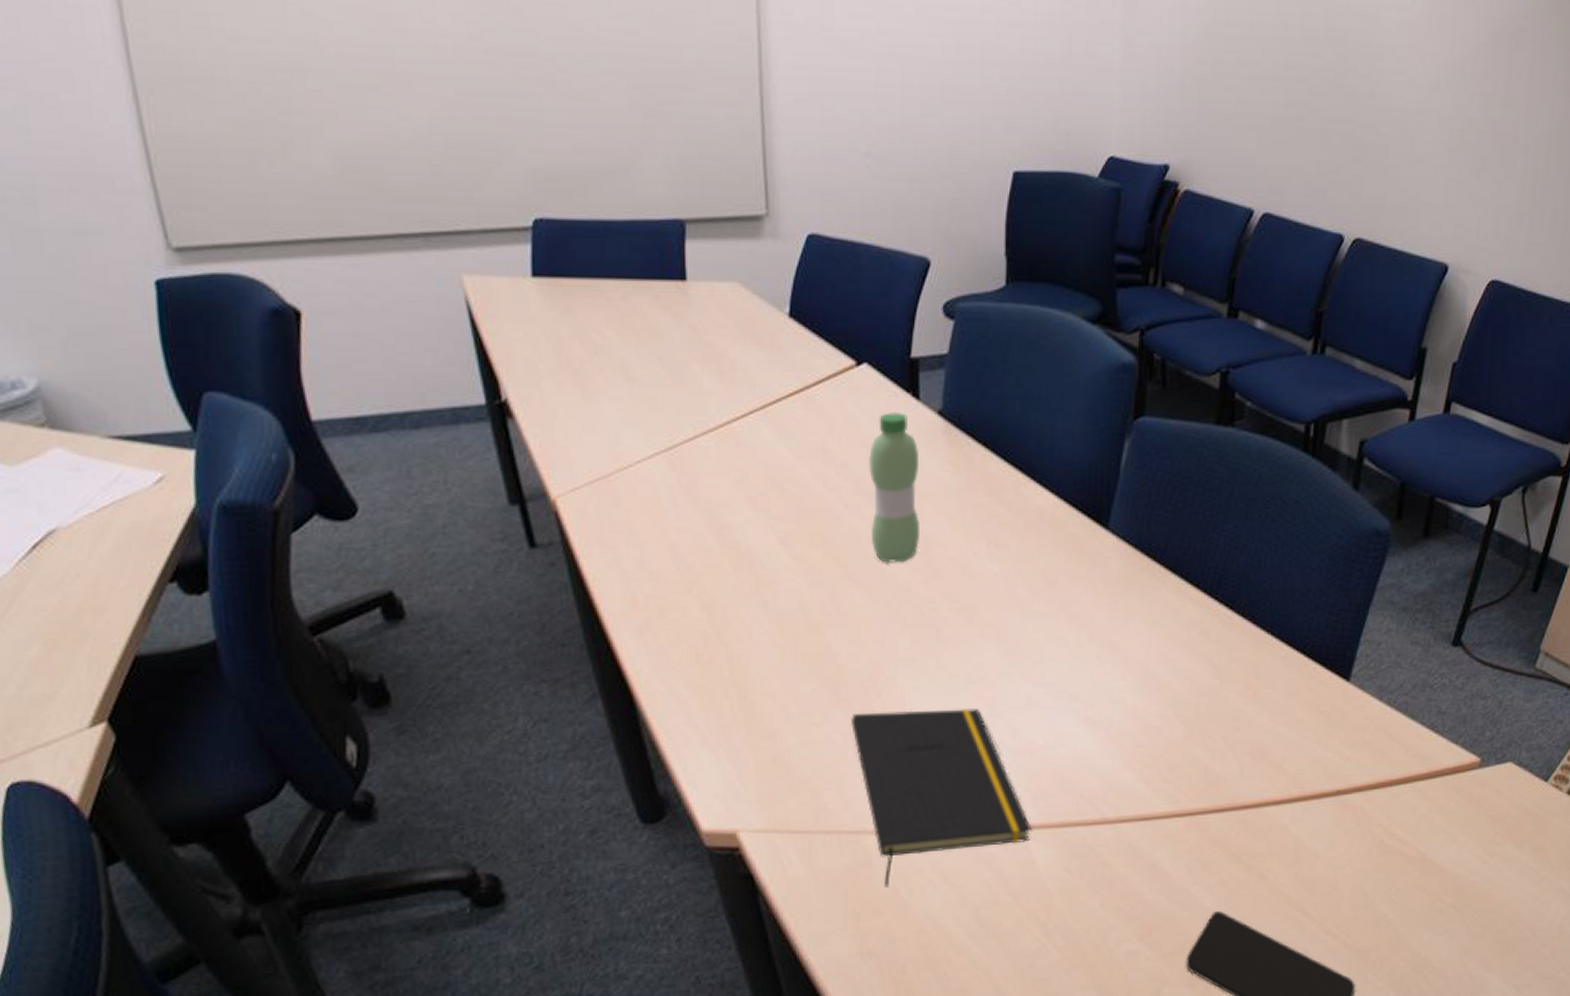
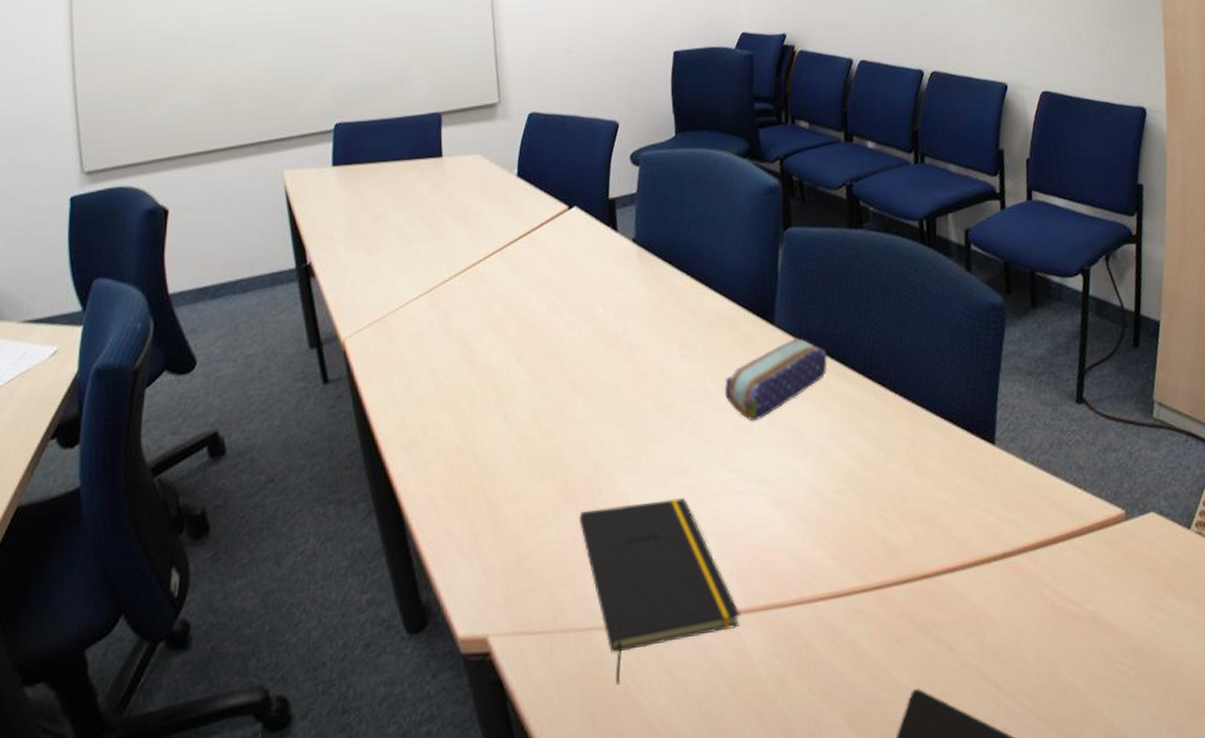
water bottle: present [869,413,920,563] -> none [582,243,625,371]
pencil case: none [1038,546,1168,634] -> present [724,337,828,421]

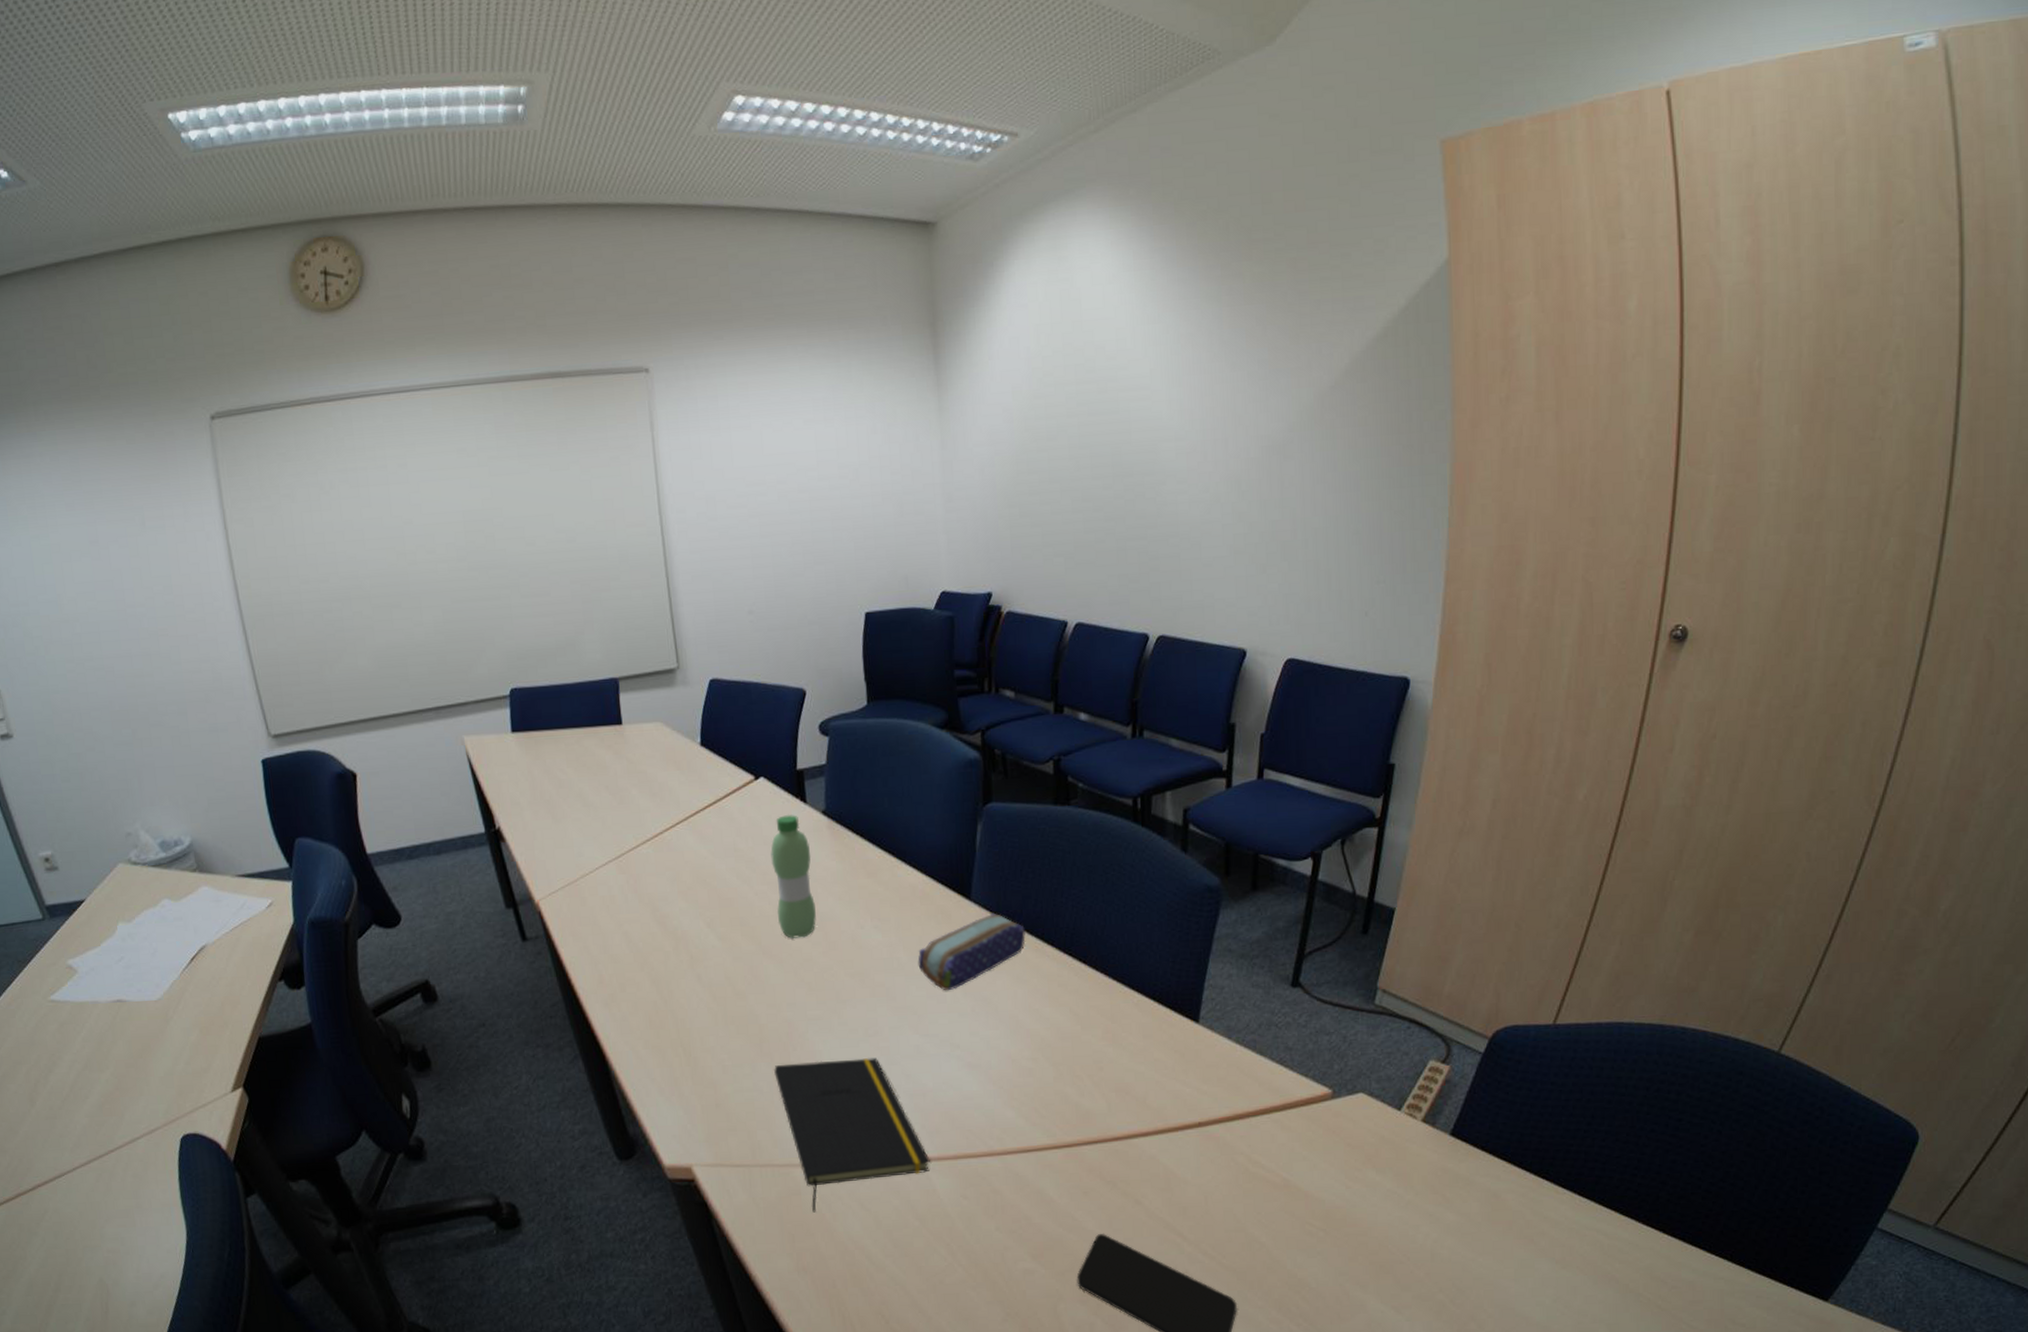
water bottle: none [582,243,625,371] -> present [770,815,816,939]

